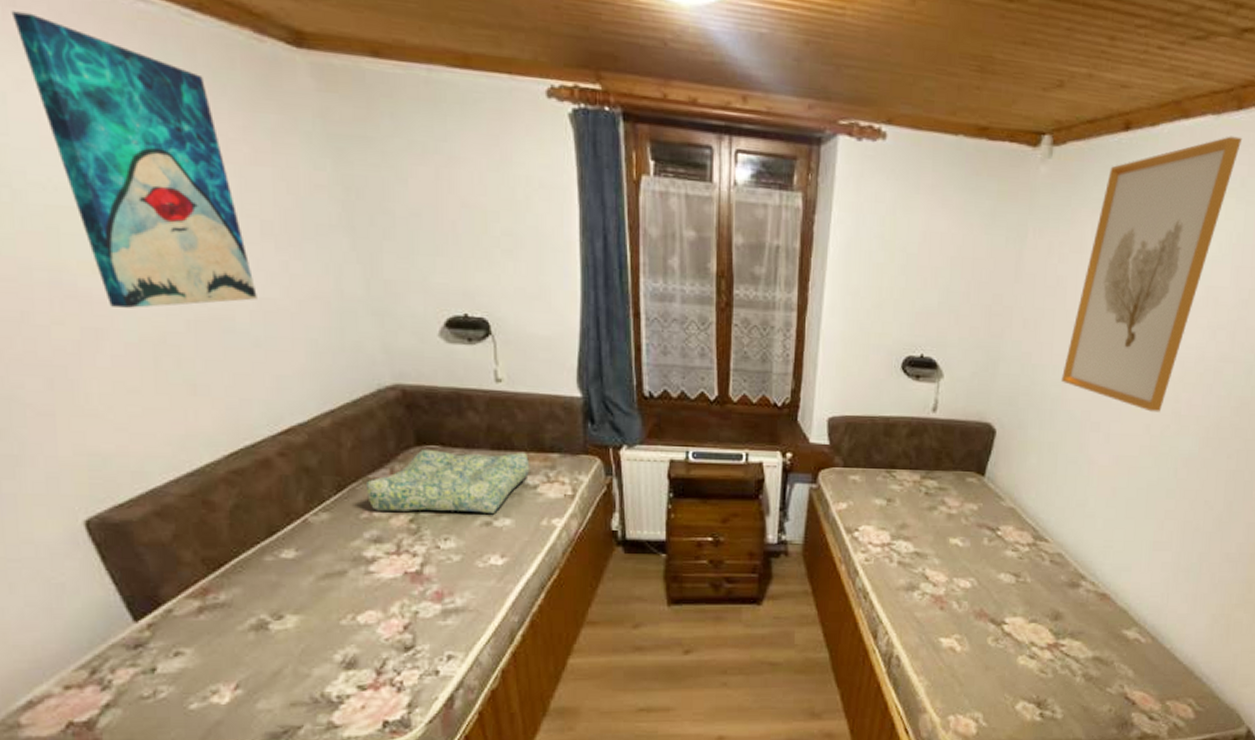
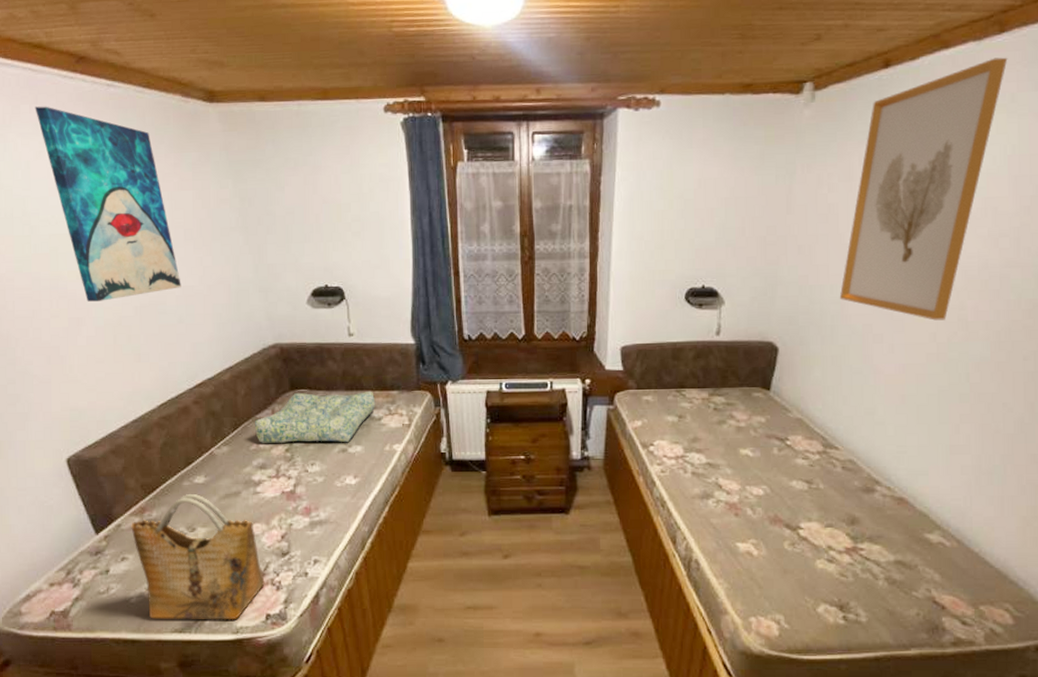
grocery bag: none [188,571,381,730] -> present [131,493,265,620]

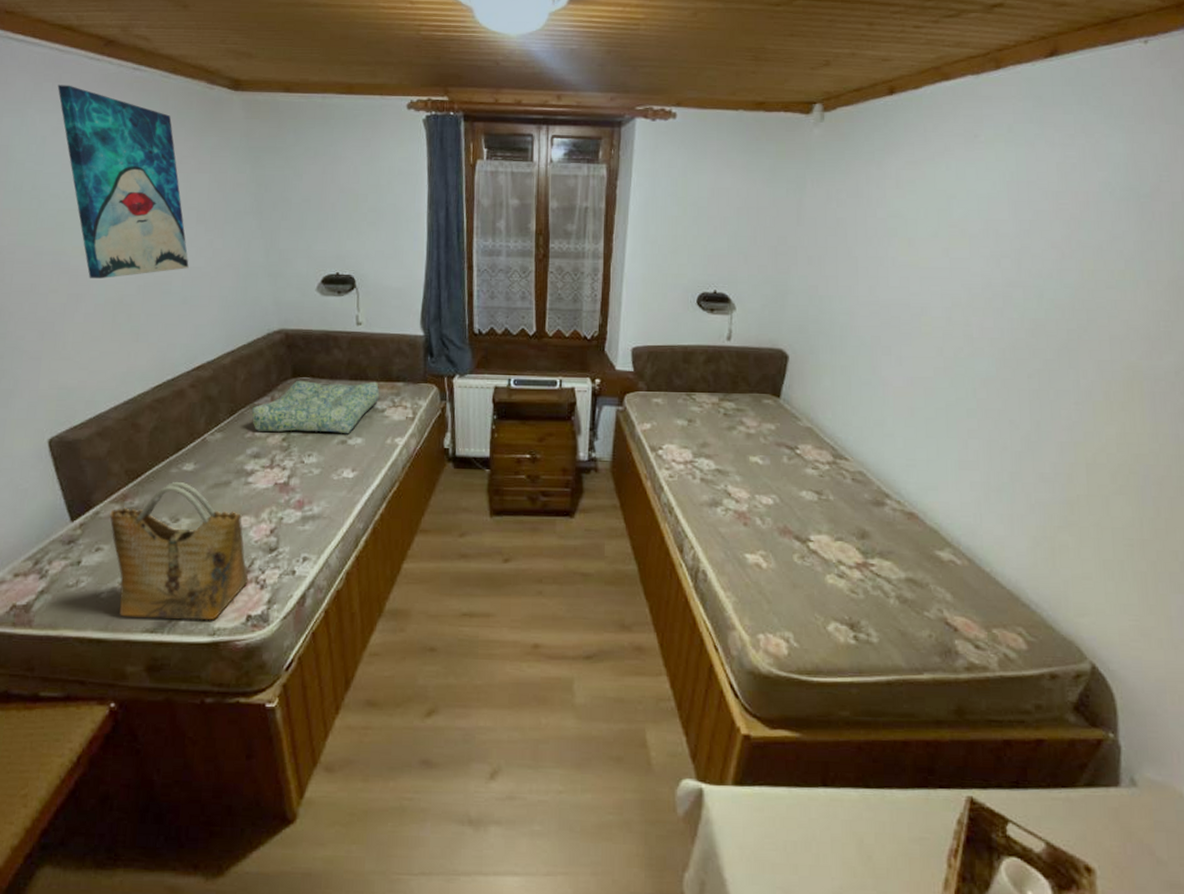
wall art: present [839,57,1008,321] -> none [848,91,1004,336]

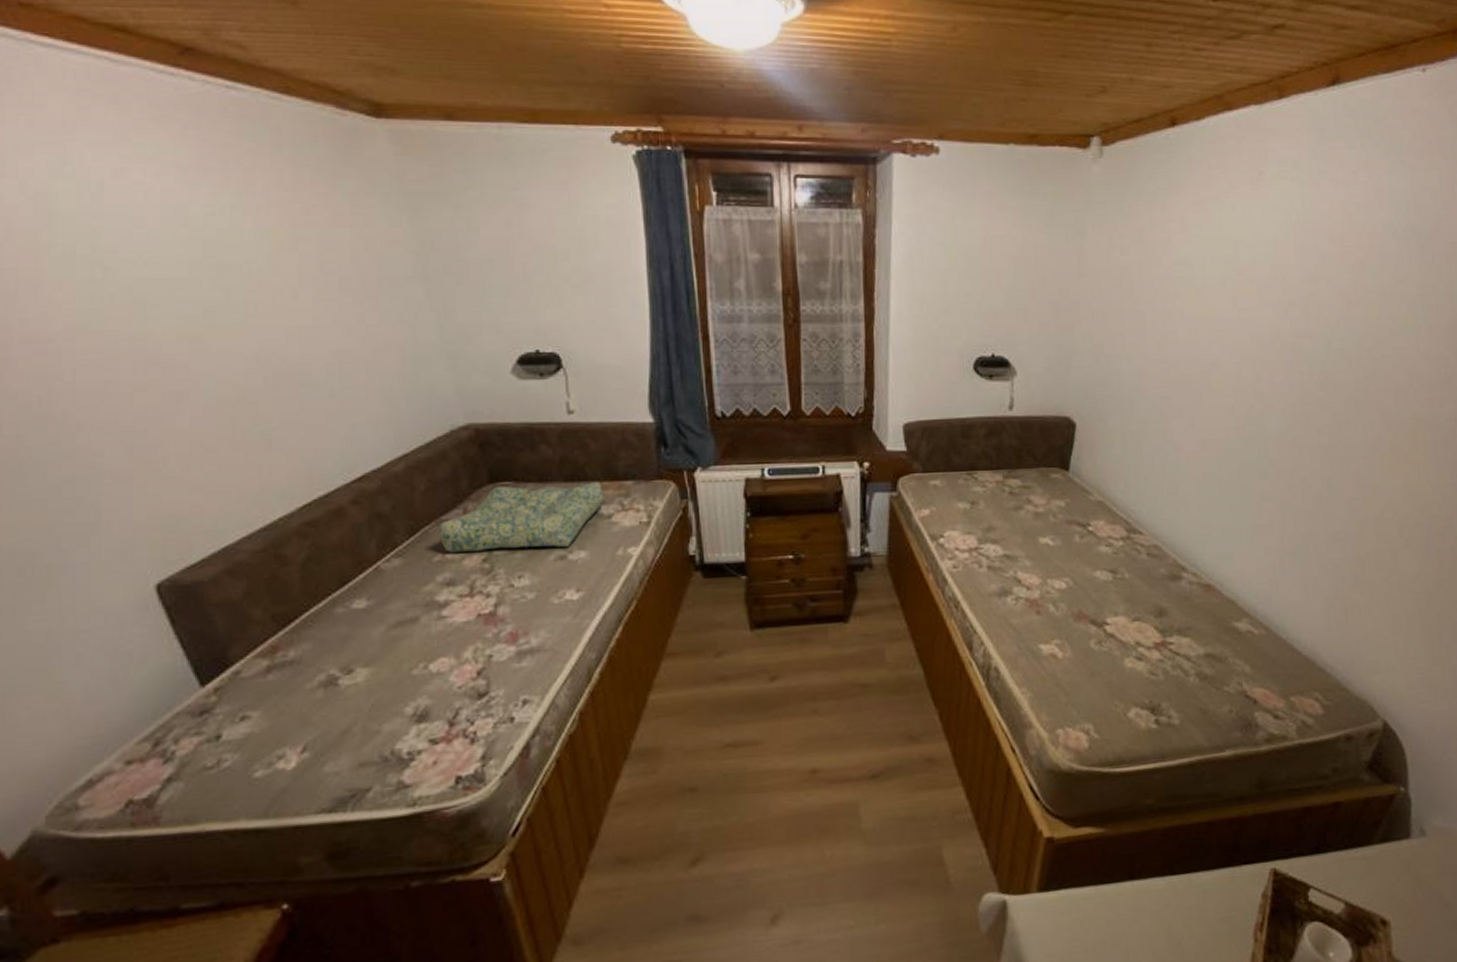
wall art: present [57,85,189,278] -> none [113,108,334,370]
grocery bag: present [110,481,249,621] -> none [256,623,454,798]

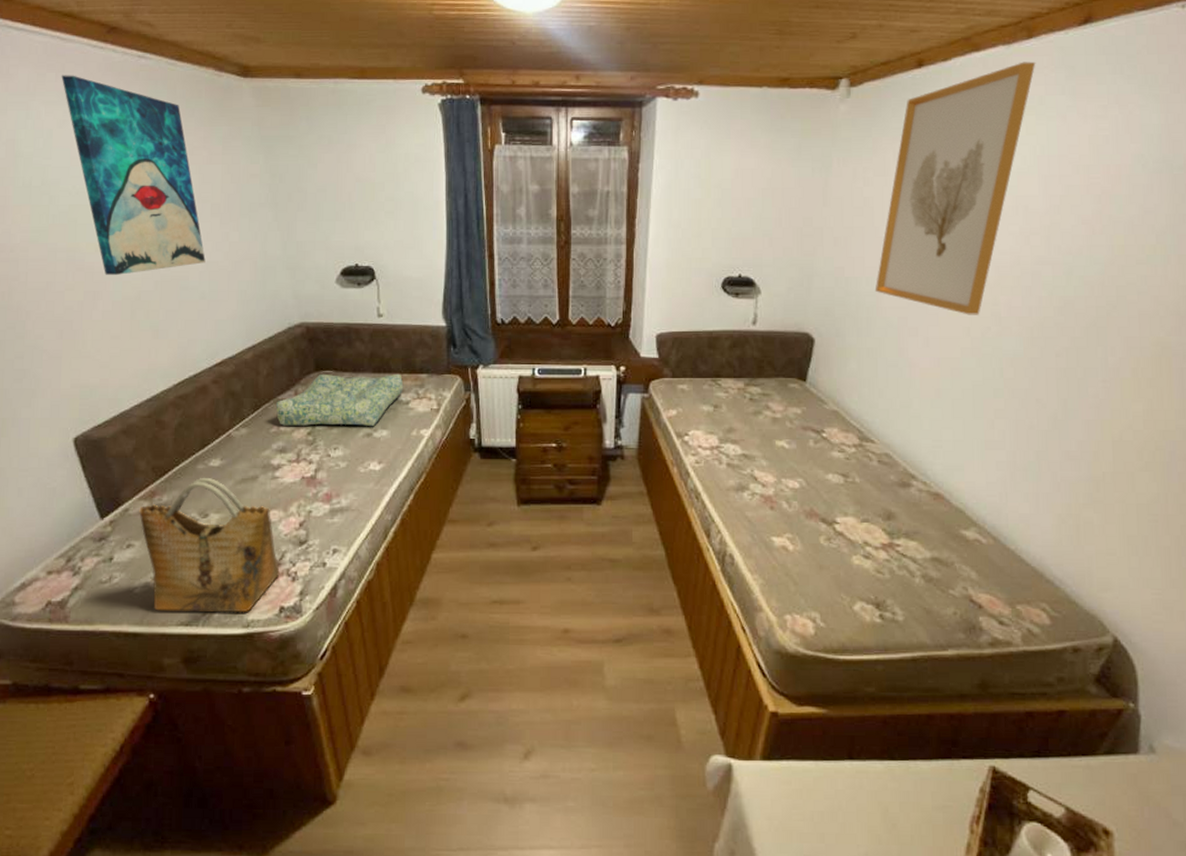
wall art: none [113,108,334,370] -> present [61,75,206,275]
grocery bag: none [256,623,454,798] -> present [139,477,280,613]
wall art: none [1136,123,1288,393] -> present [874,61,1036,315]

